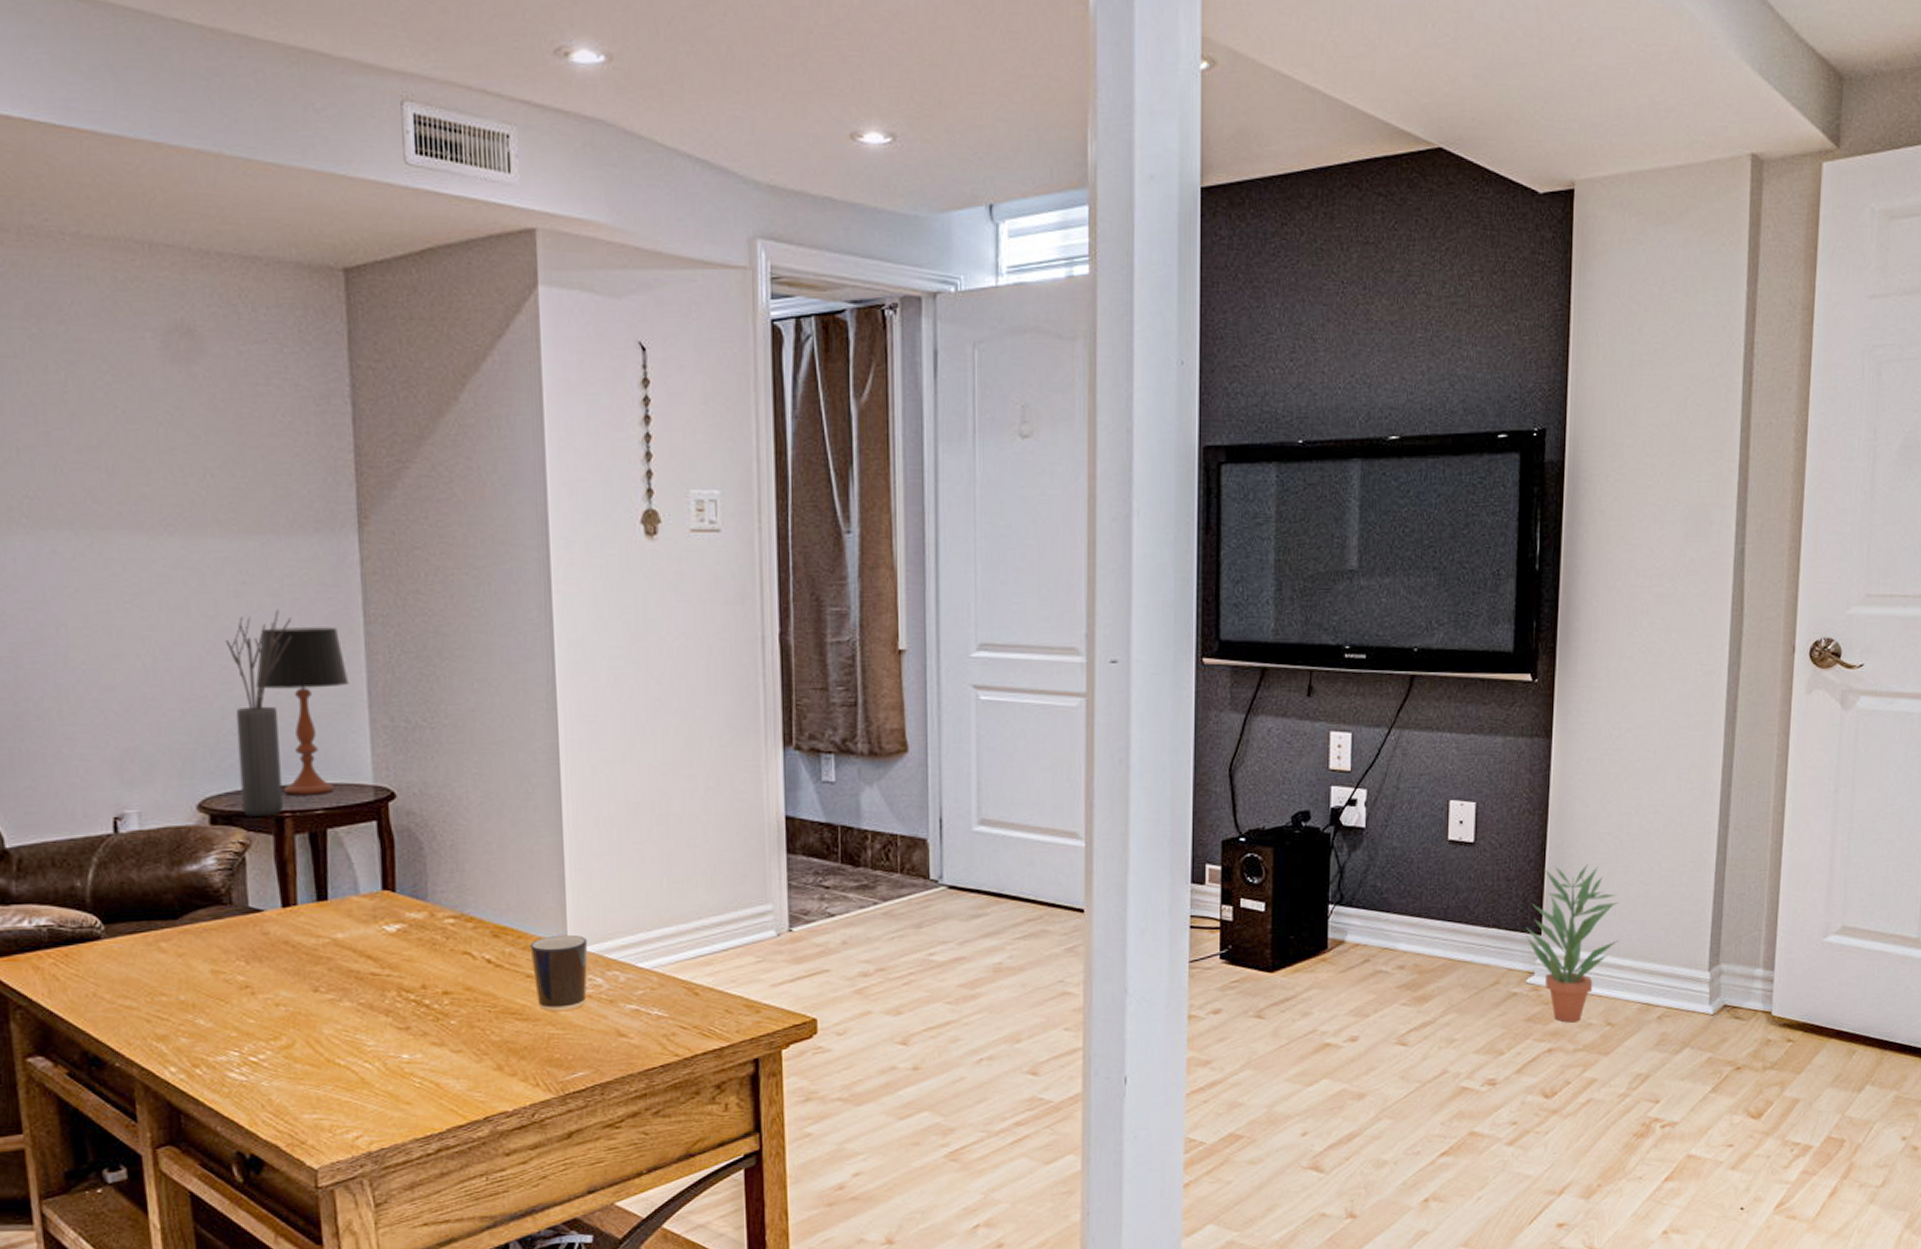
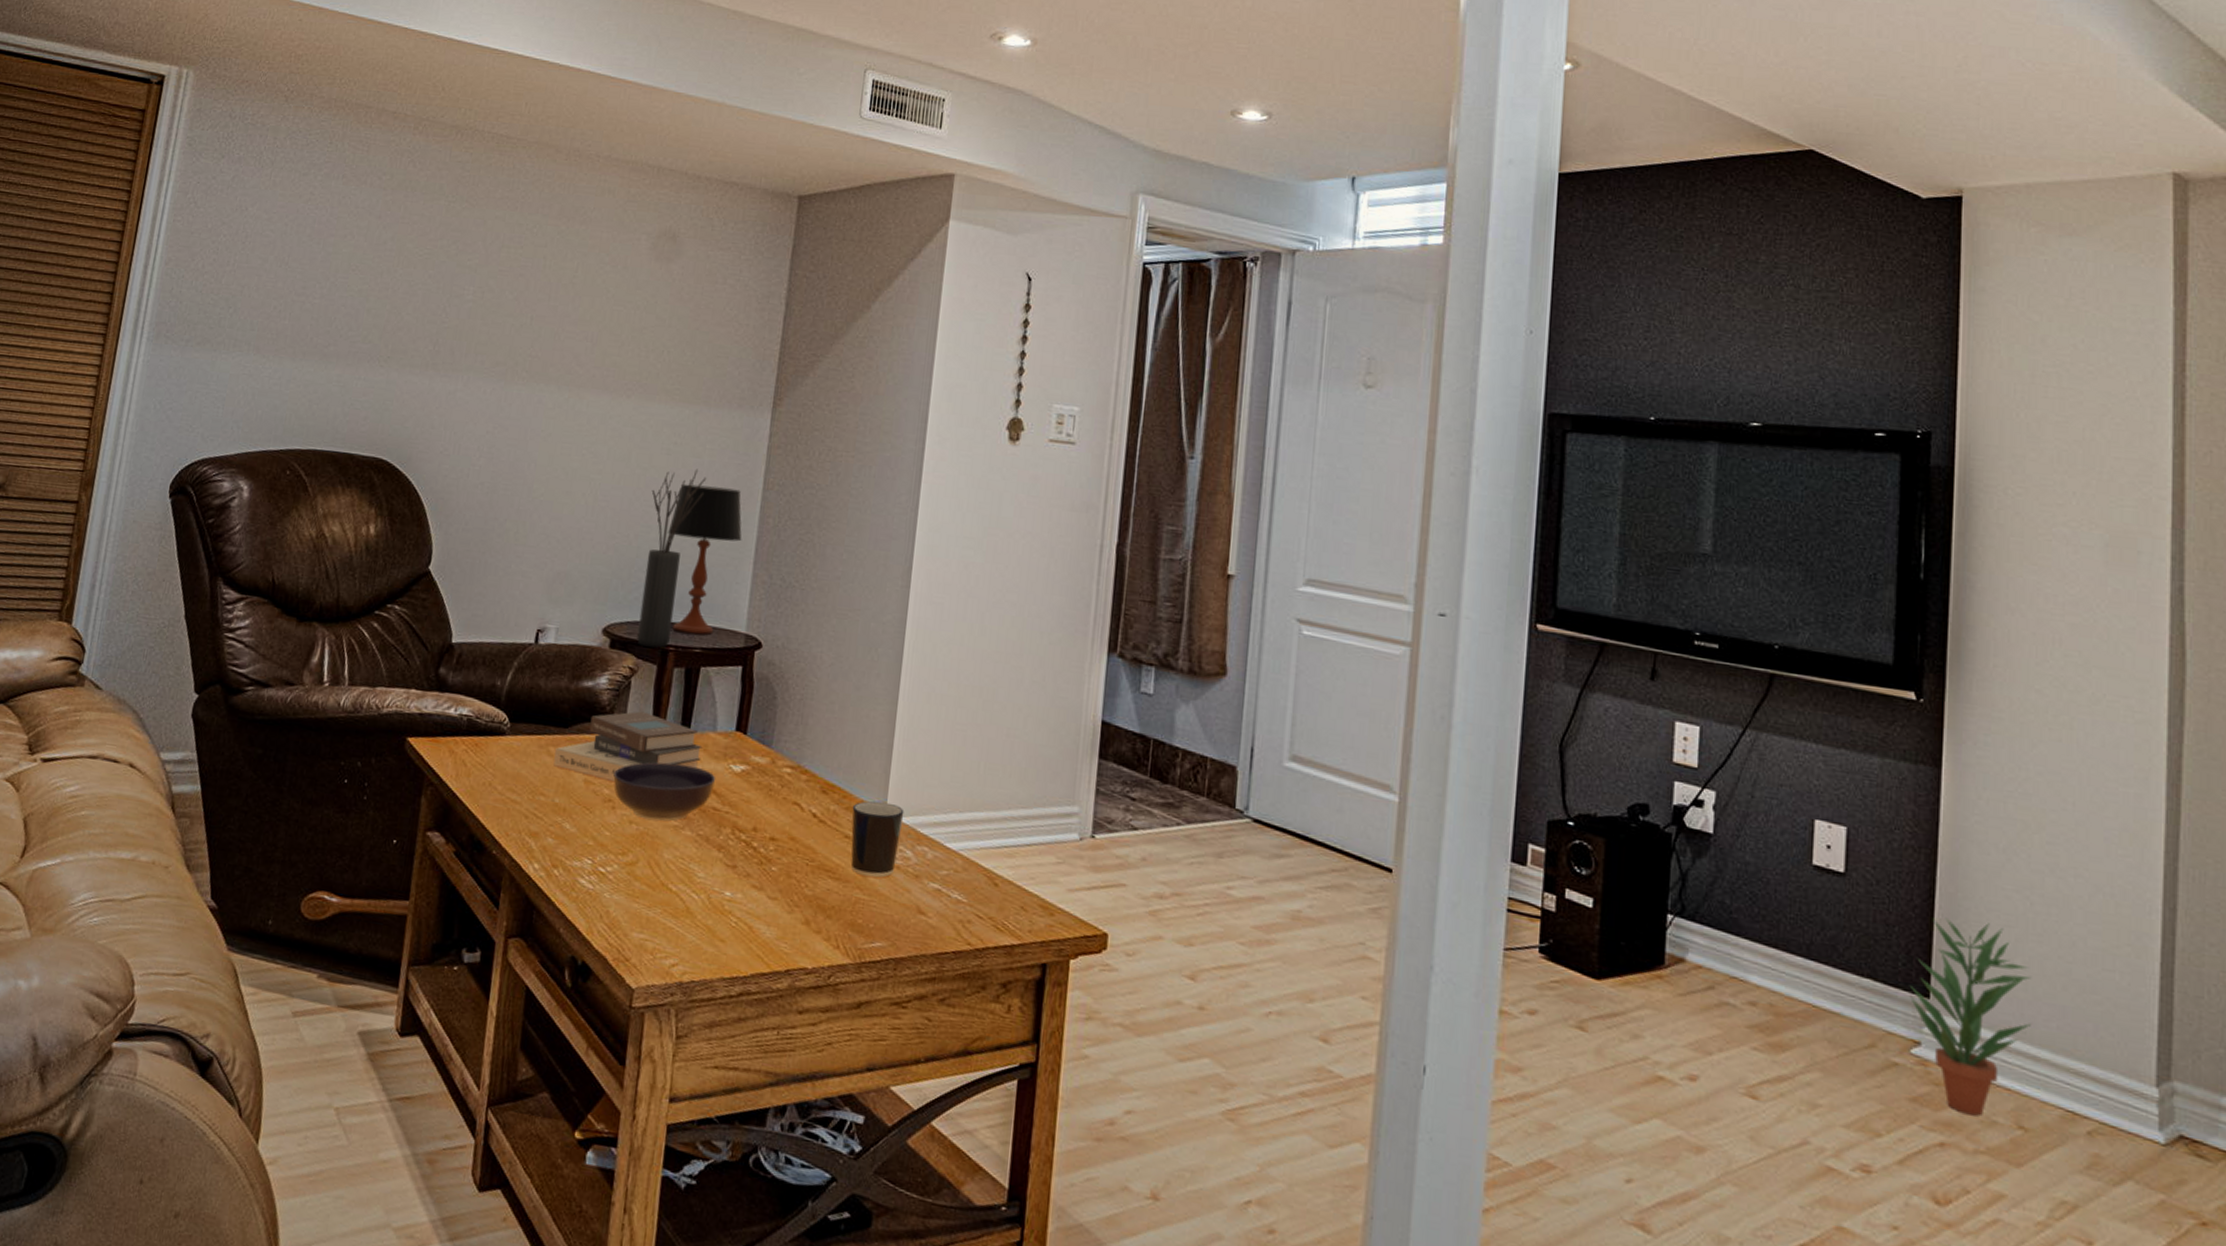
books: none [168,887,347,968] -> present [553,711,703,783]
bowl: none [245,934,369,999] -> present [613,762,716,822]

